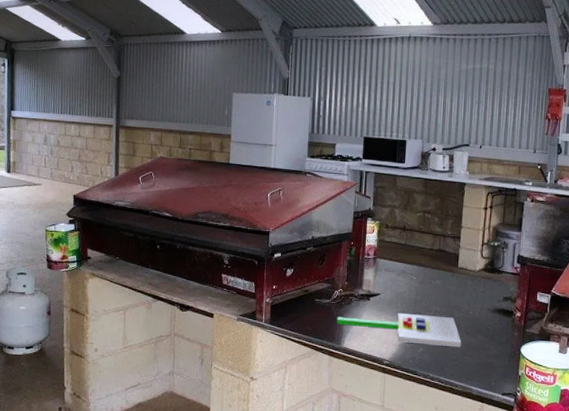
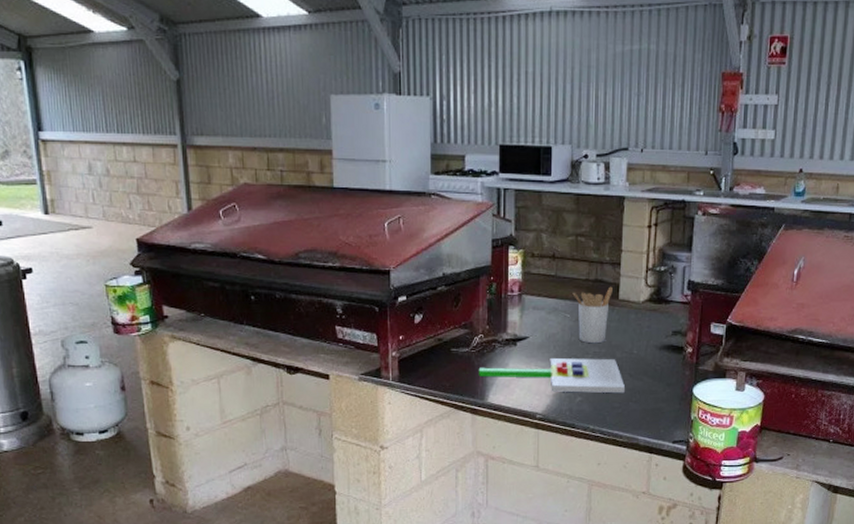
utensil holder: none [419,256,453,303] -> present [572,286,613,343]

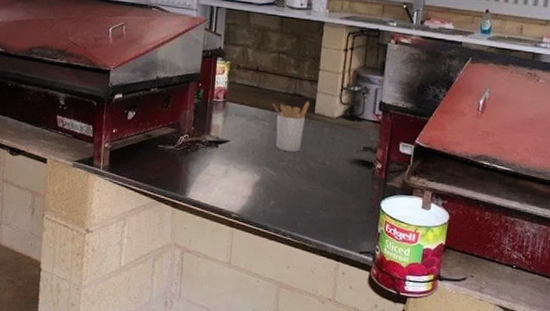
chopping board: present [478,358,625,394] -> none [181,162,316,201]

